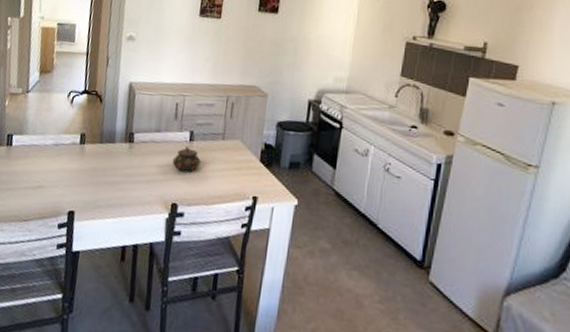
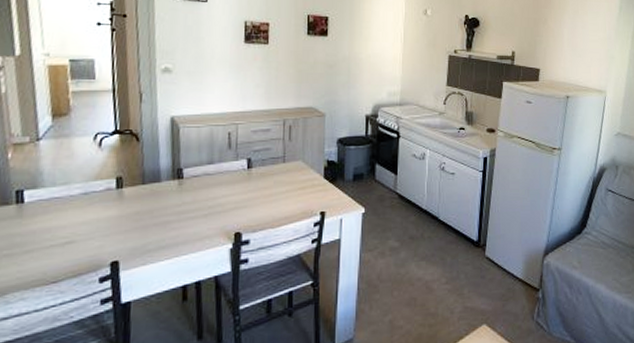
teapot: present [172,145,201,173] -> none [230,173,262,200]

